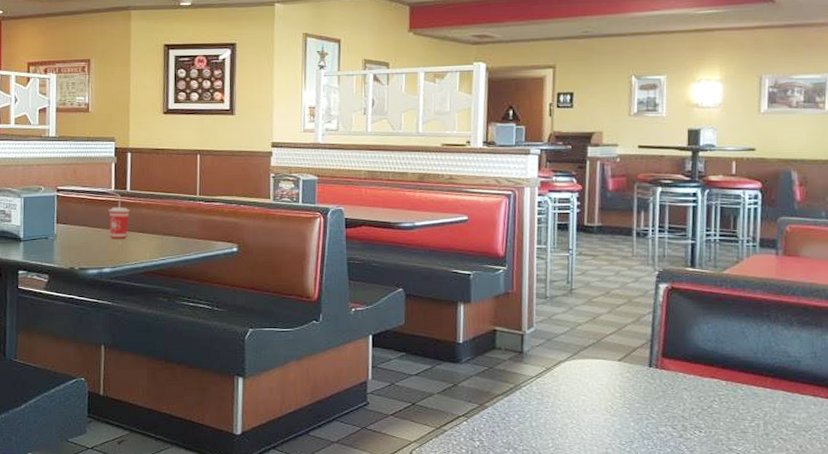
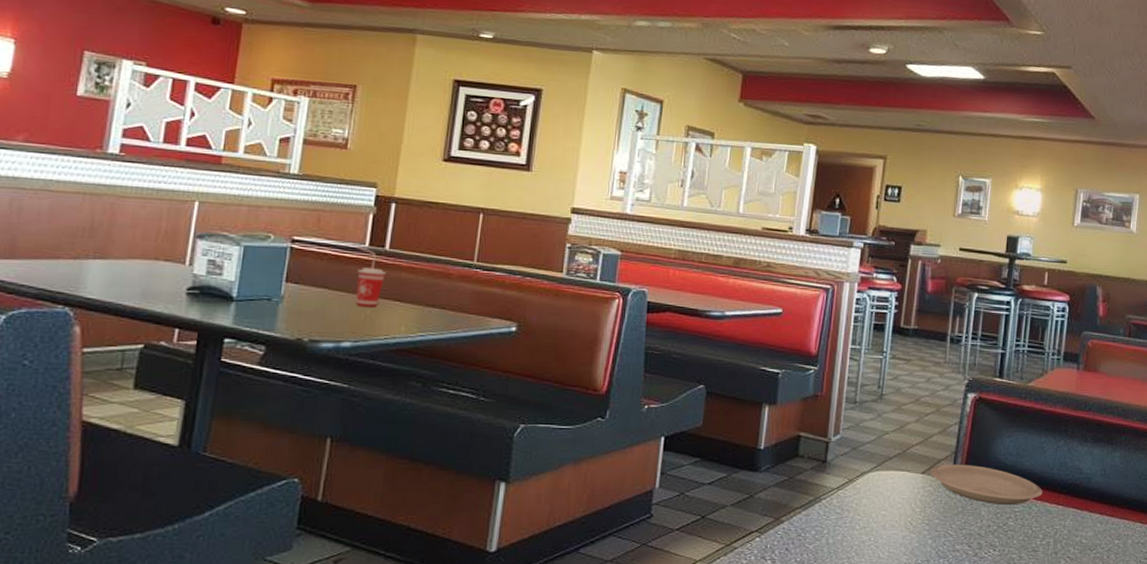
plate: none [627,351,747,389] -> present [930,464,1043,506]

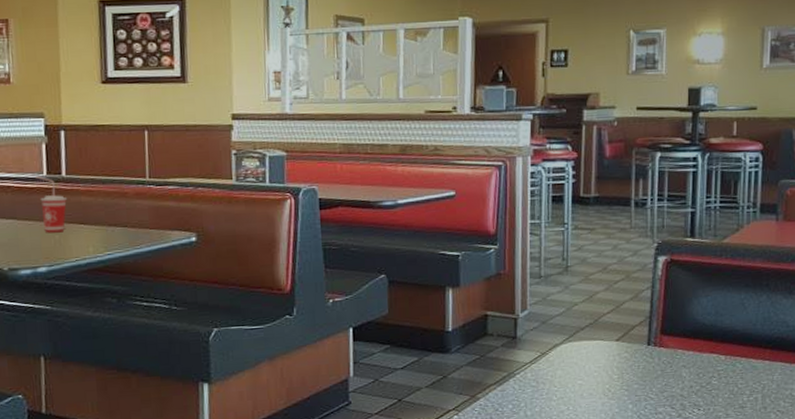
plate: present [930,464,1043,506] -> none [625,327,746,365]

